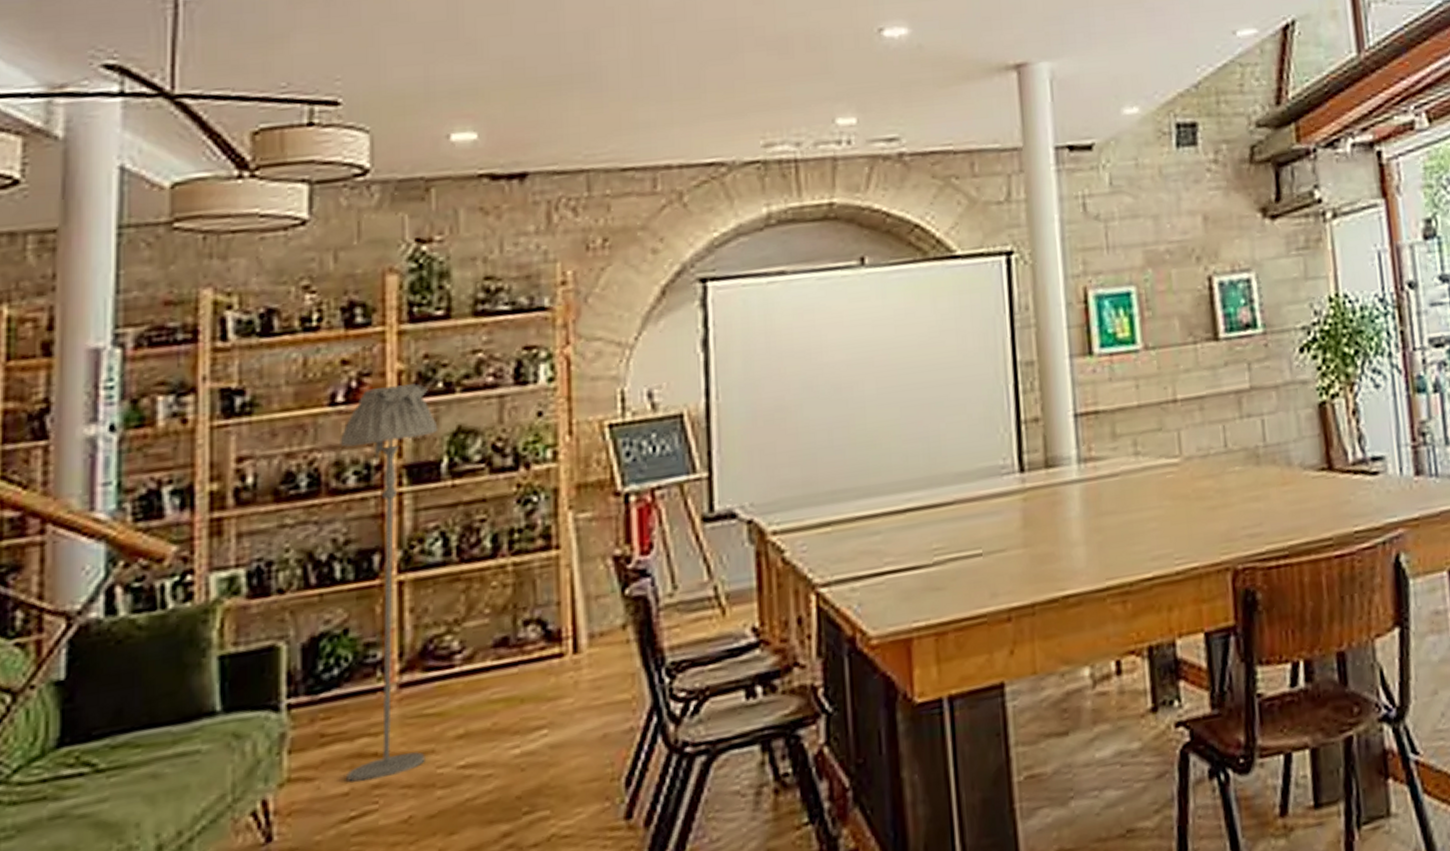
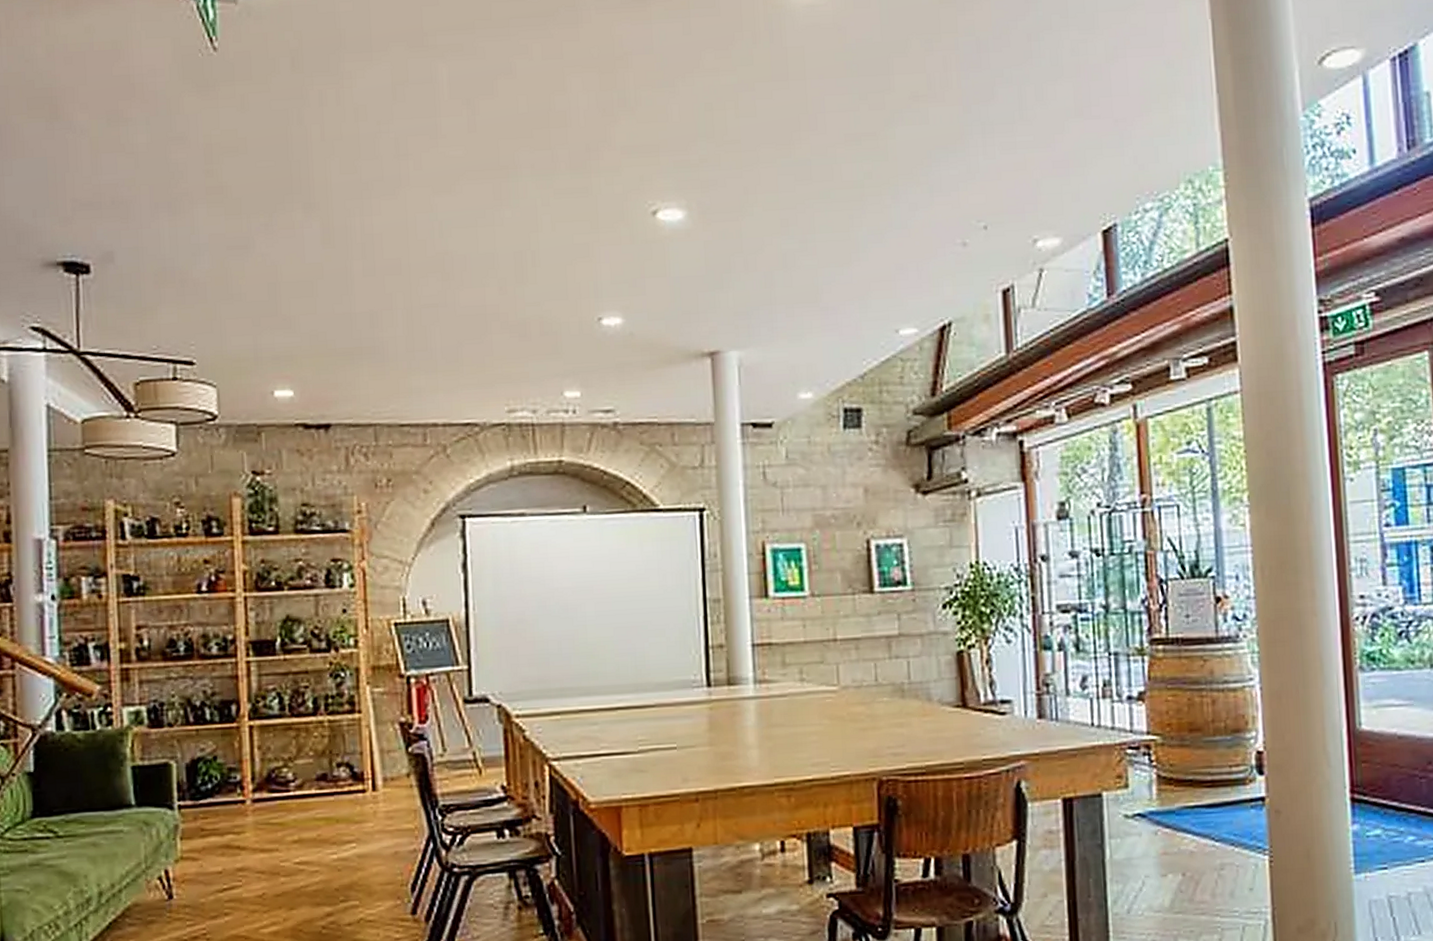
floor lamp: present [340,384,438,783] -> none [205,581,273,866]

